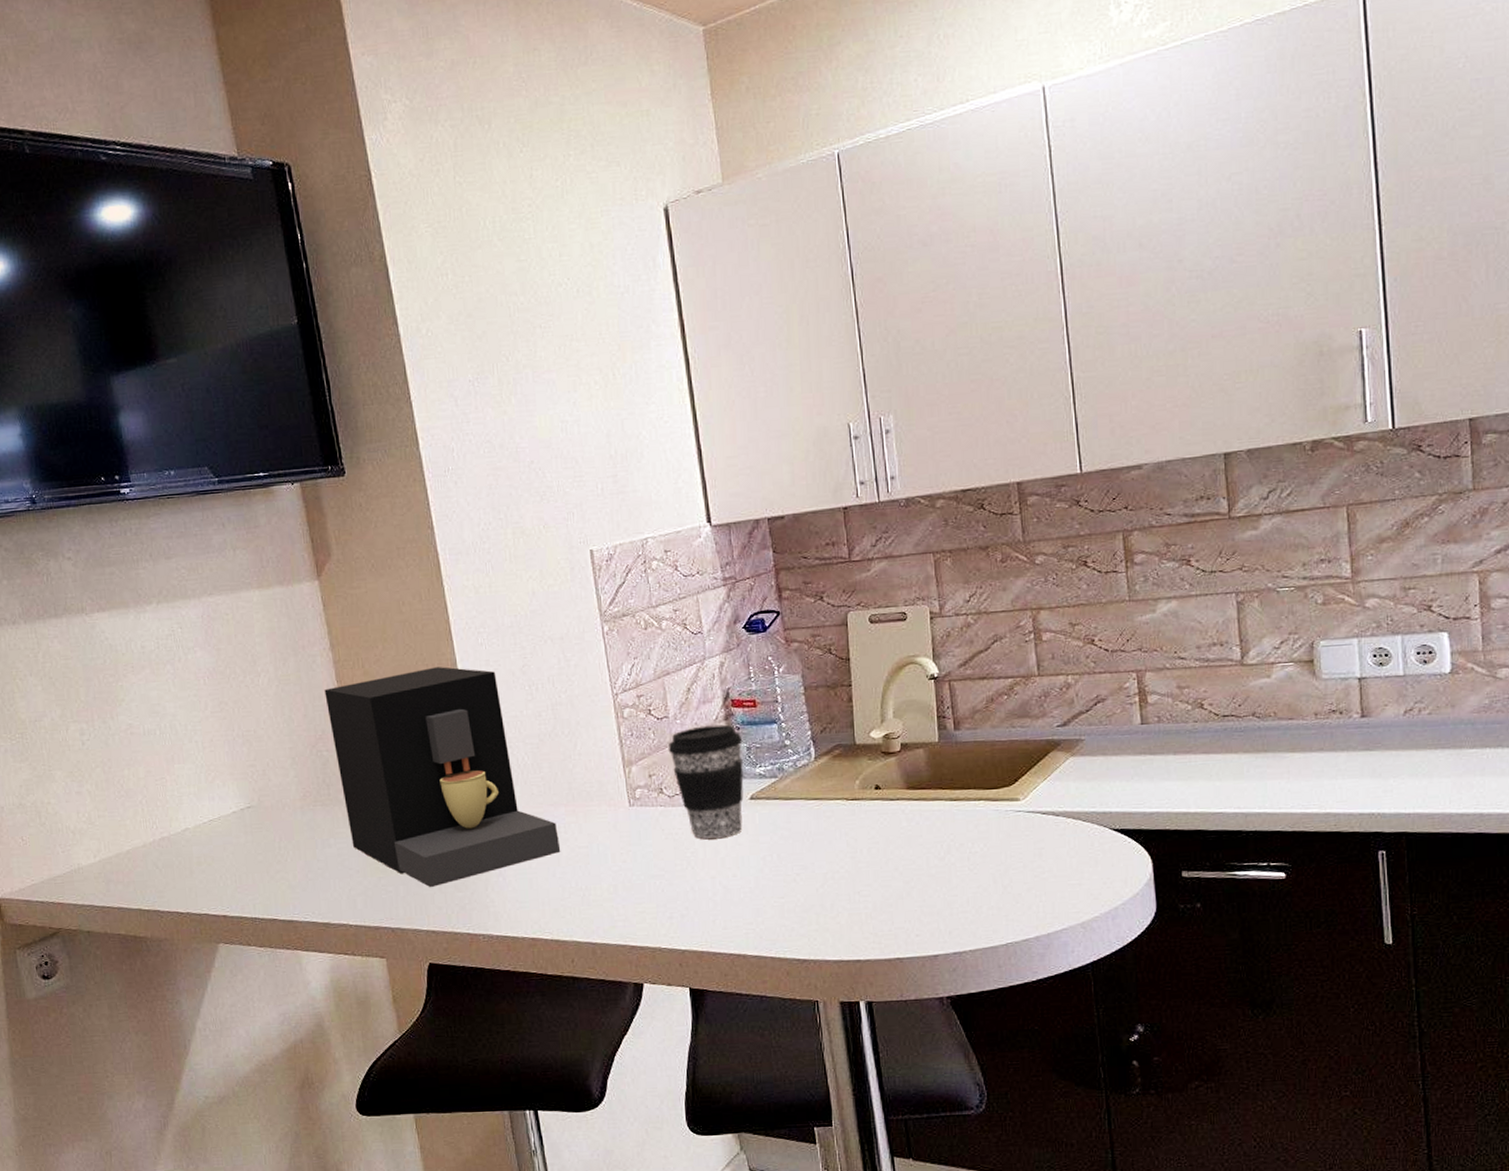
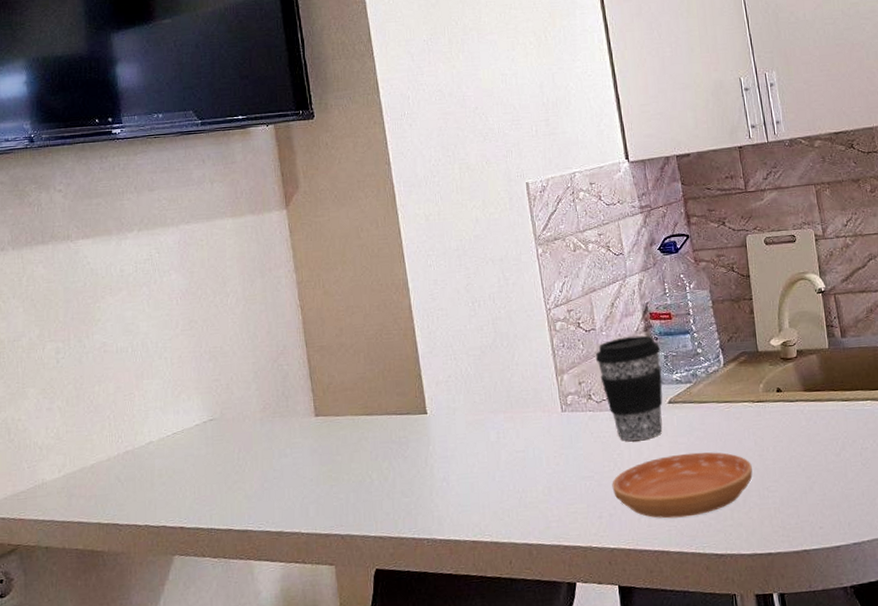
coffee maker: present [324,666,561,888] -> none [287,286,500,495]
saucer: none [684,852,843,921] -> present [612,452,753,519]

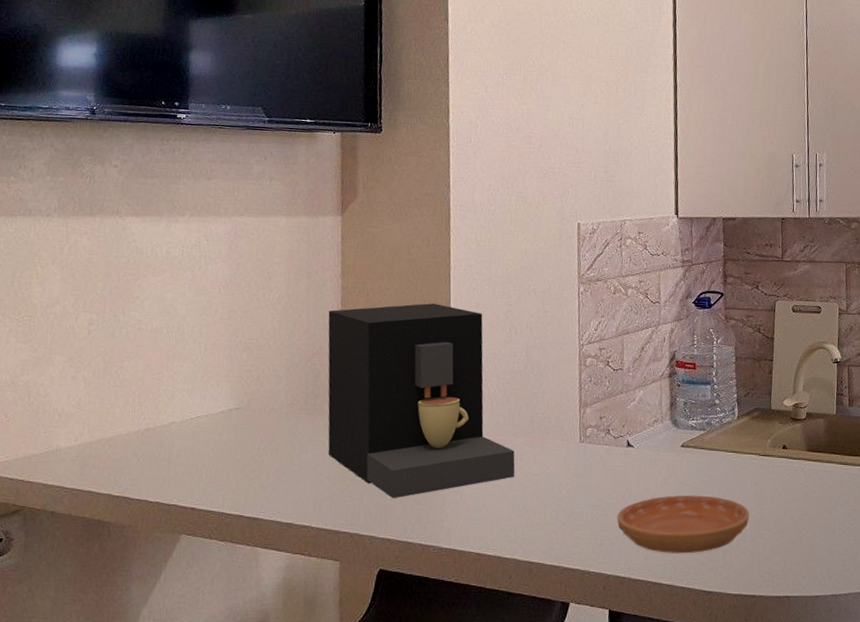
coffee maker: none [287,286,500,495] -> present [328,303,515,499]
coffee cup: present [595,335,663,441] -> none [618,380,681,477]

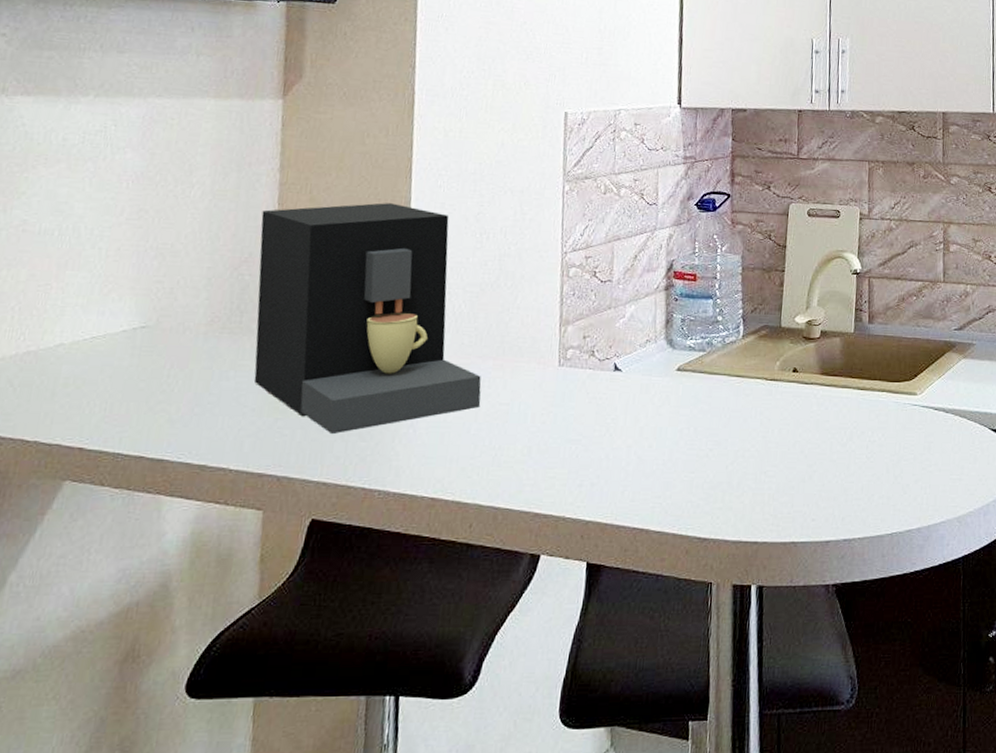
saucer: present [617,495,749,554] -> none [599,426,753,495]

